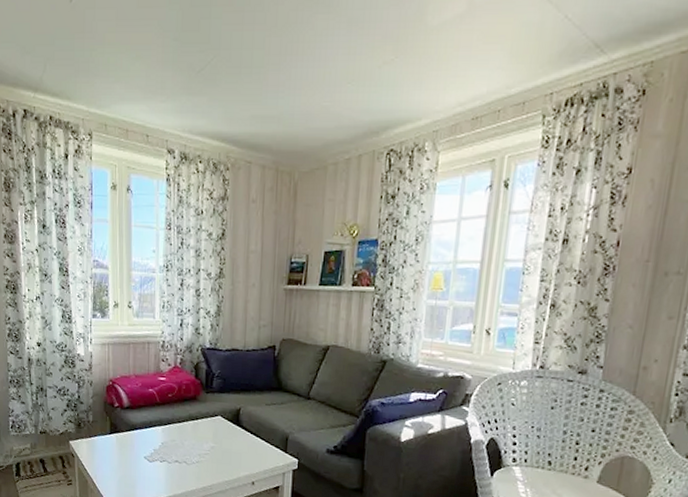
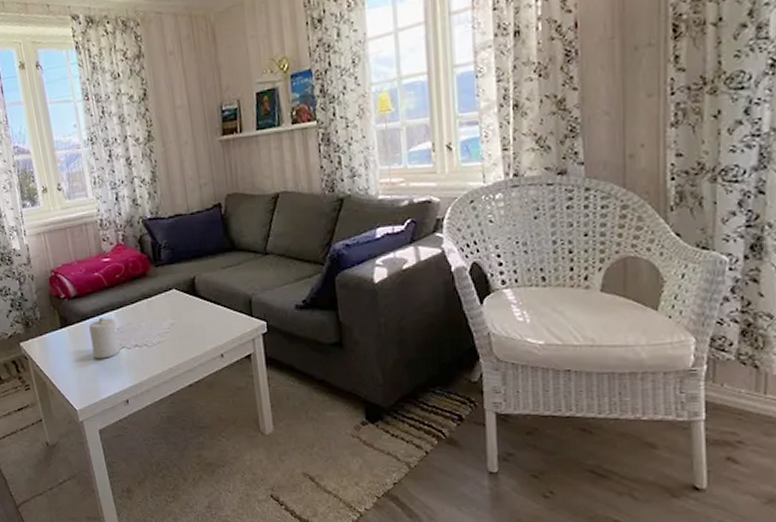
candle: none [135,430,162,468] -> present [89,317,121,359]

